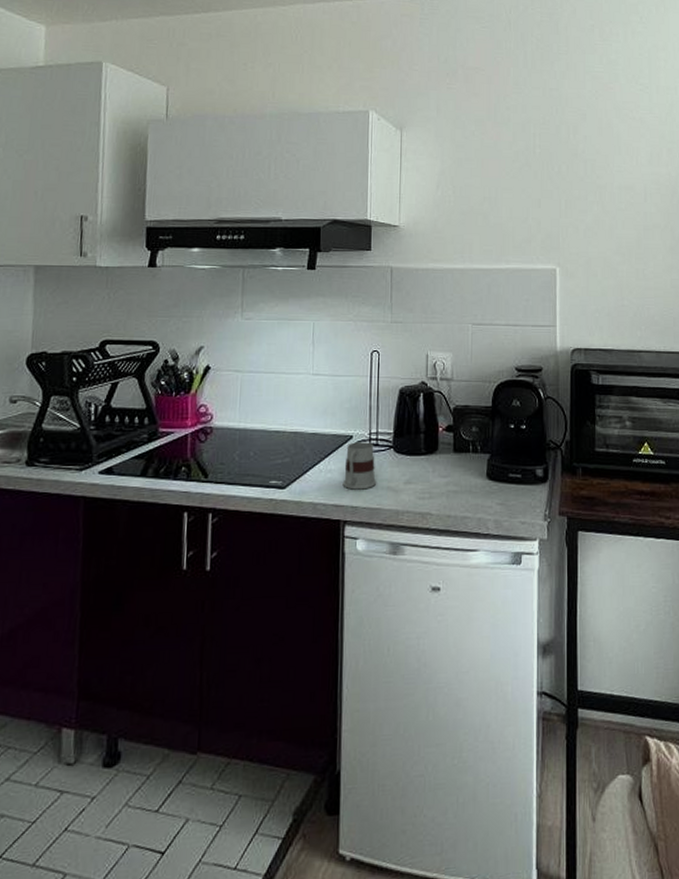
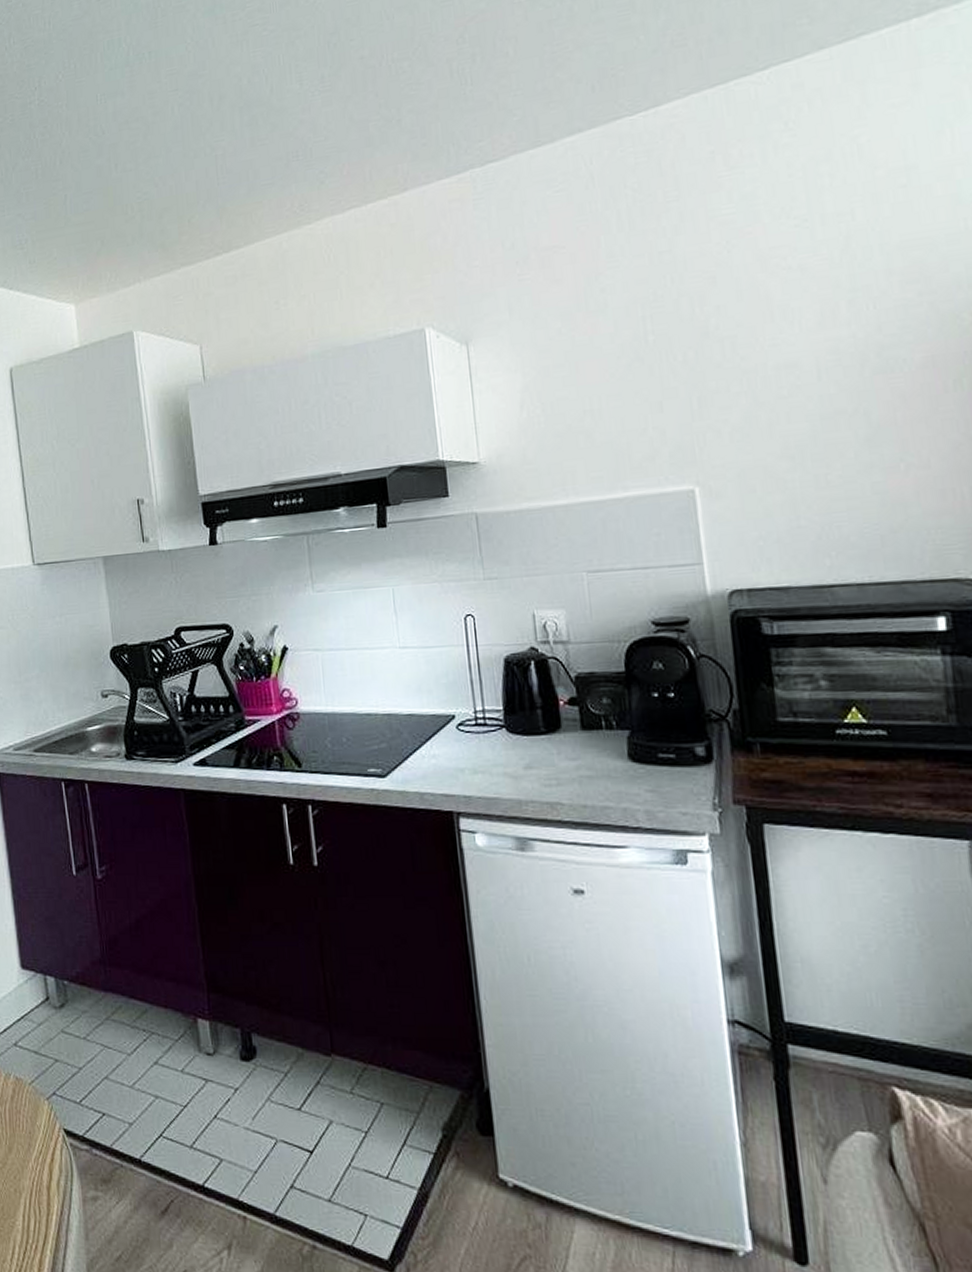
mug: present [342,442,377,490] -> none [449,721,491,777]

